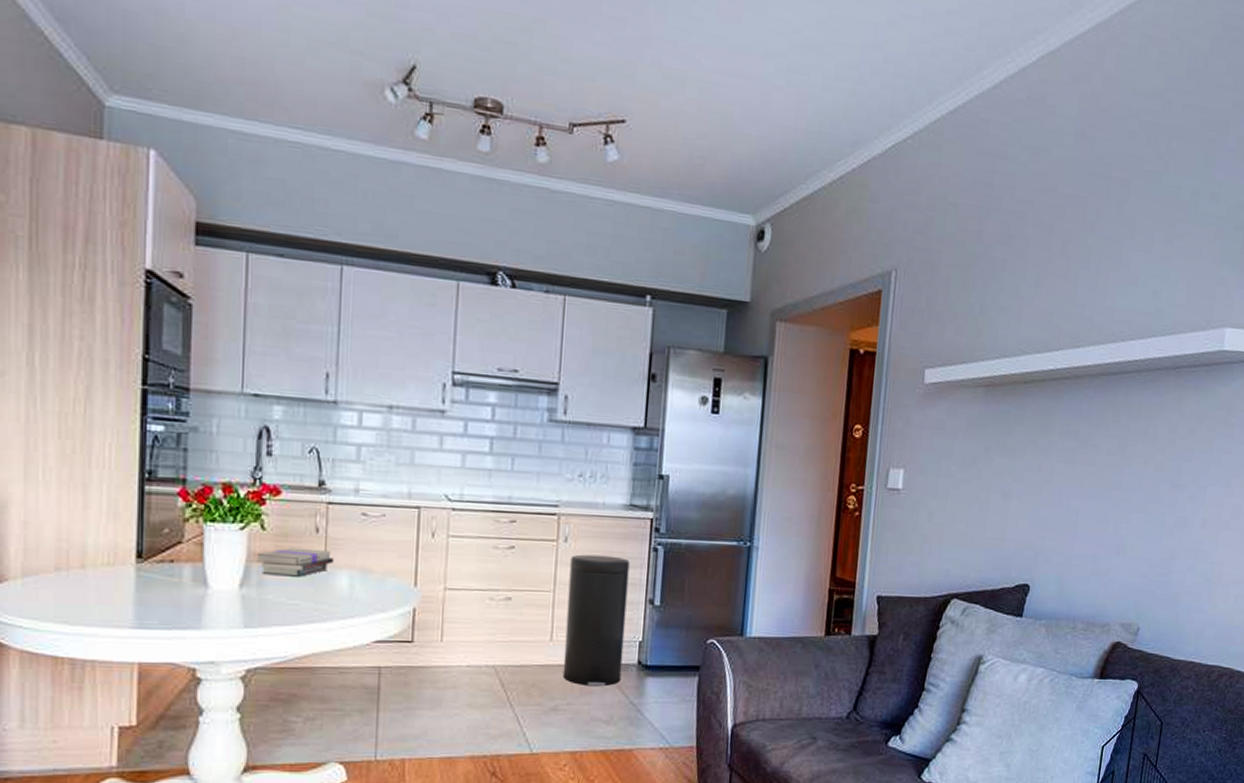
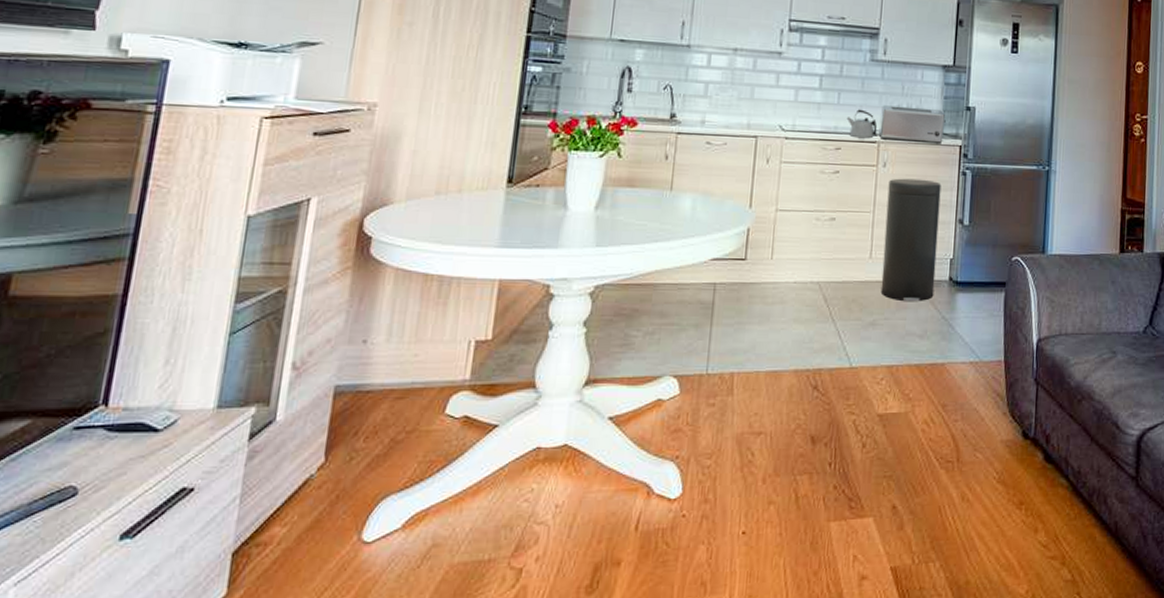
books: present [256,547,335,577] -> none [611,173,680,200]
kettle: none [522,477,557,512] -> present [846,109,878,140]
toaster: none [558,472,635,518] -> present [878,105,946,146]

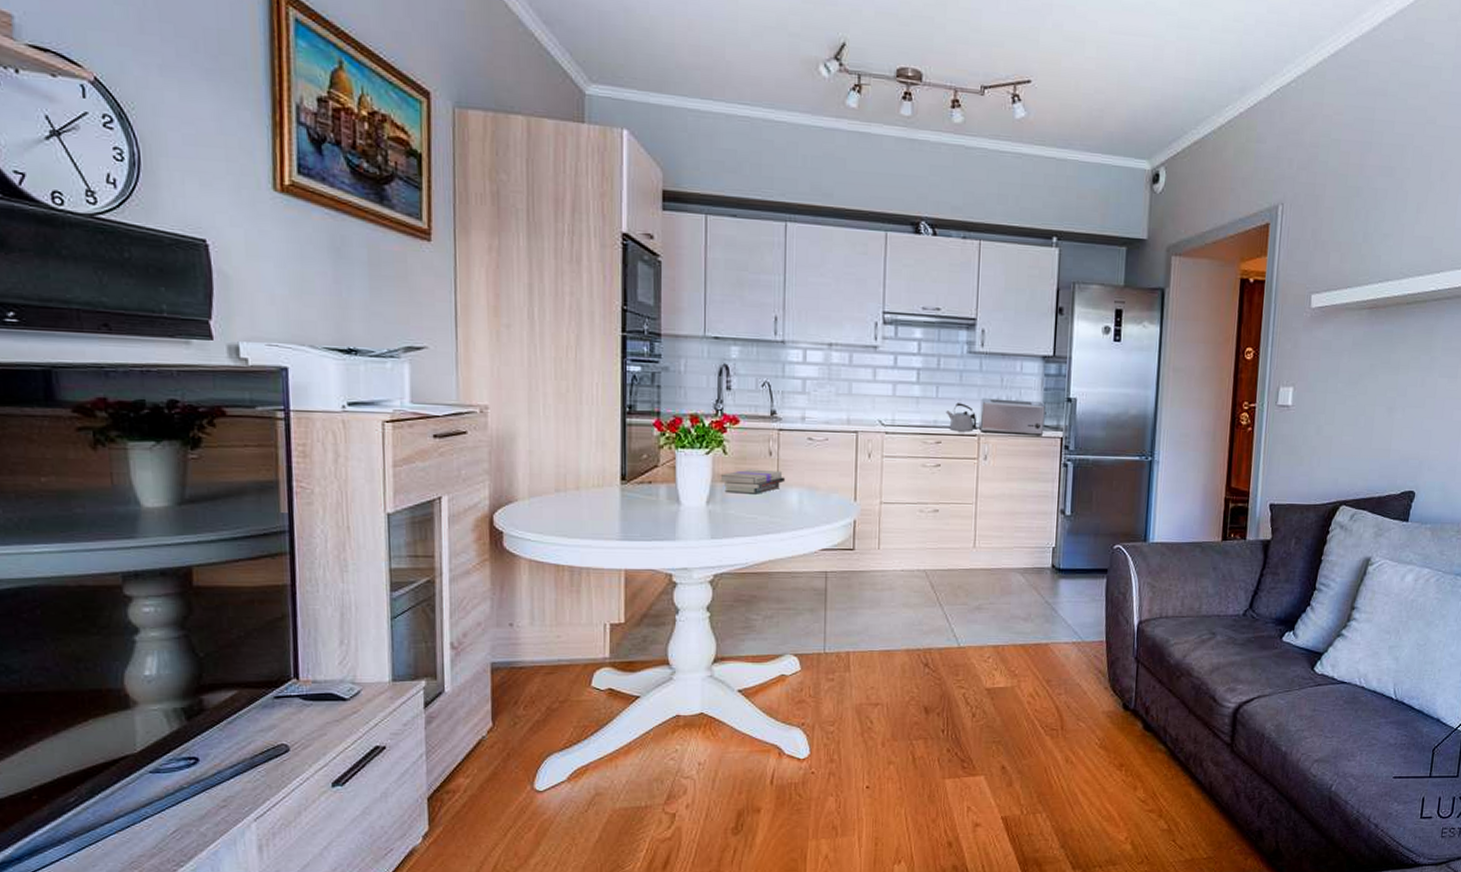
books: none [611,173,680,200] -> present [720,469,786,494]
pedal bin: present [880,178,941,302] -> none [985,470,1043,588]

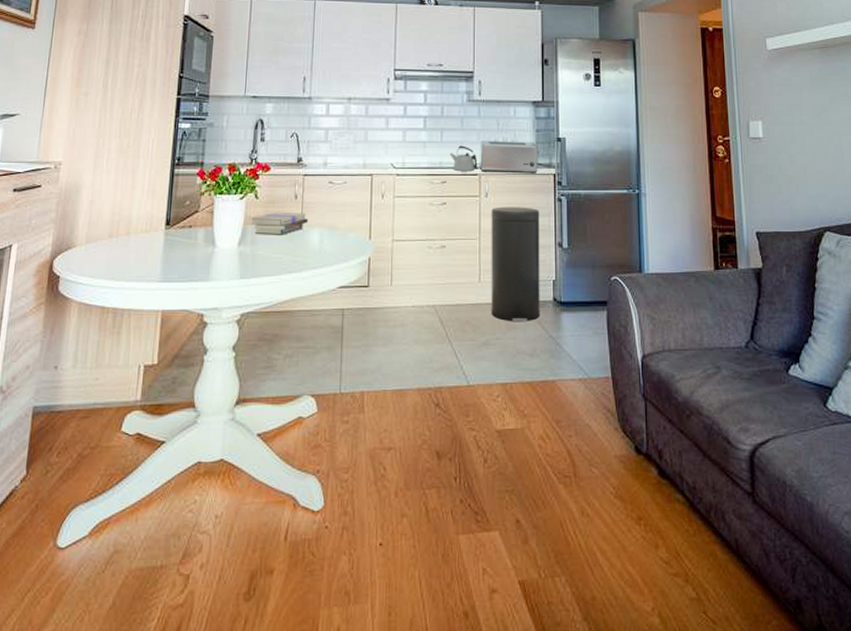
pedal bin: none [985,470,1043,588] -> present [491,207,540,322]

